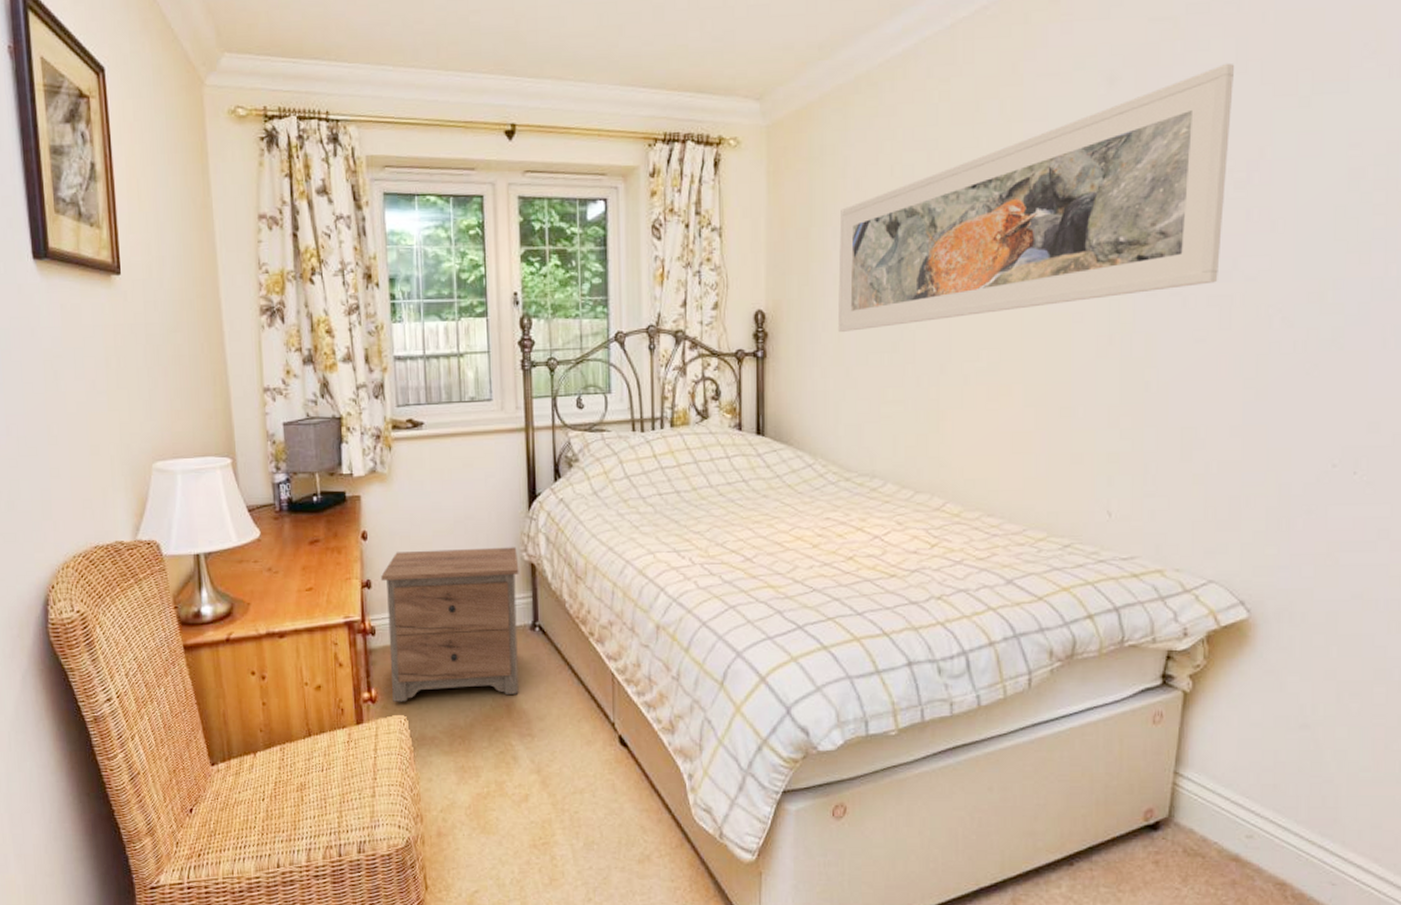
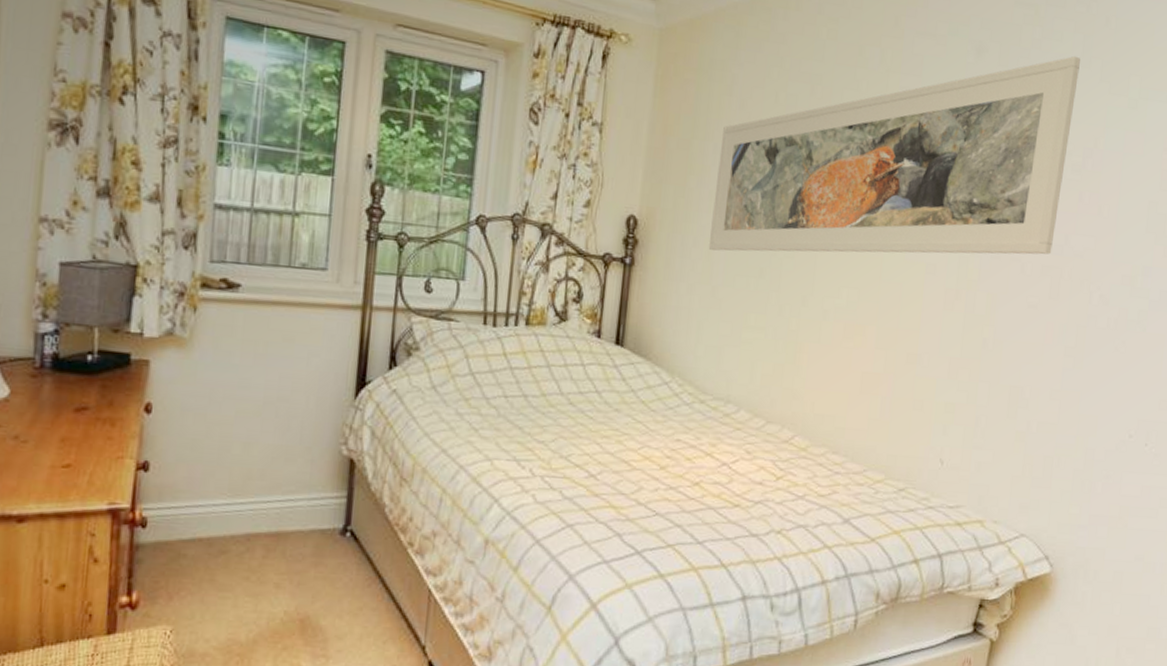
nightstand: present [381,547,519,702] -> none [158,431,336,610]

